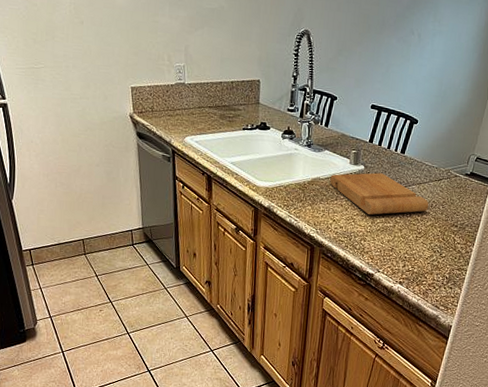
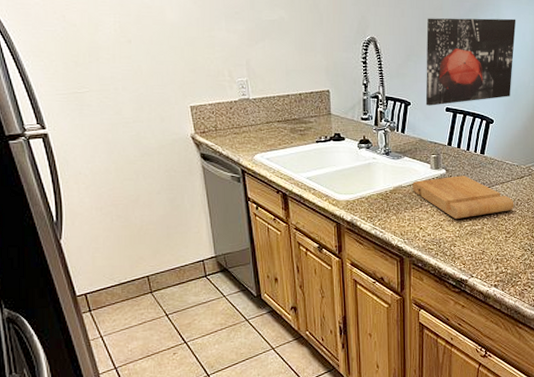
wall art: none [351,13,454,102] -> present [425,18,516,106]

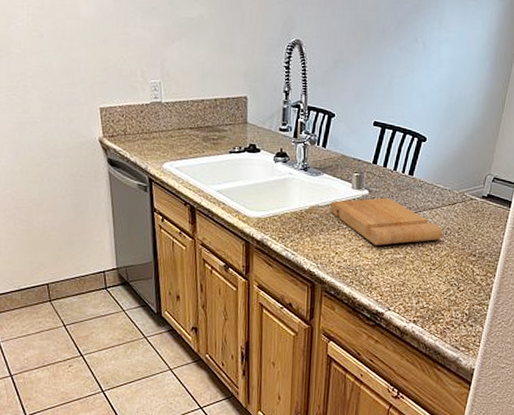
wall art: present [425,18,516,106] -> none [351,20,462,119]

